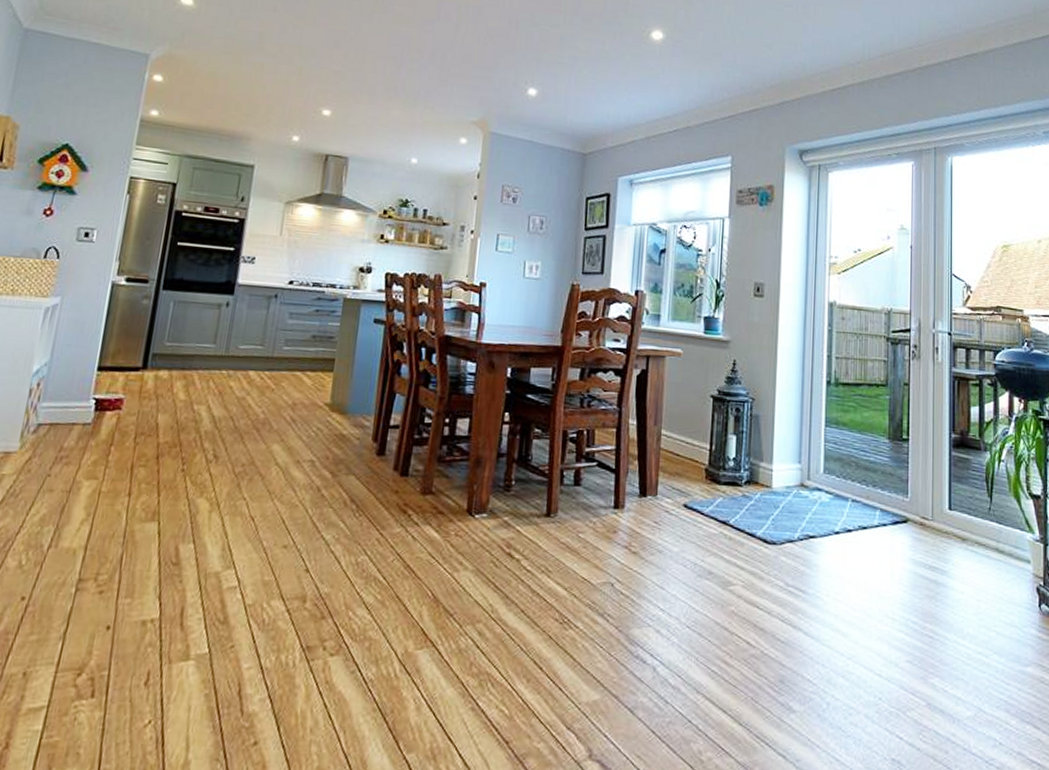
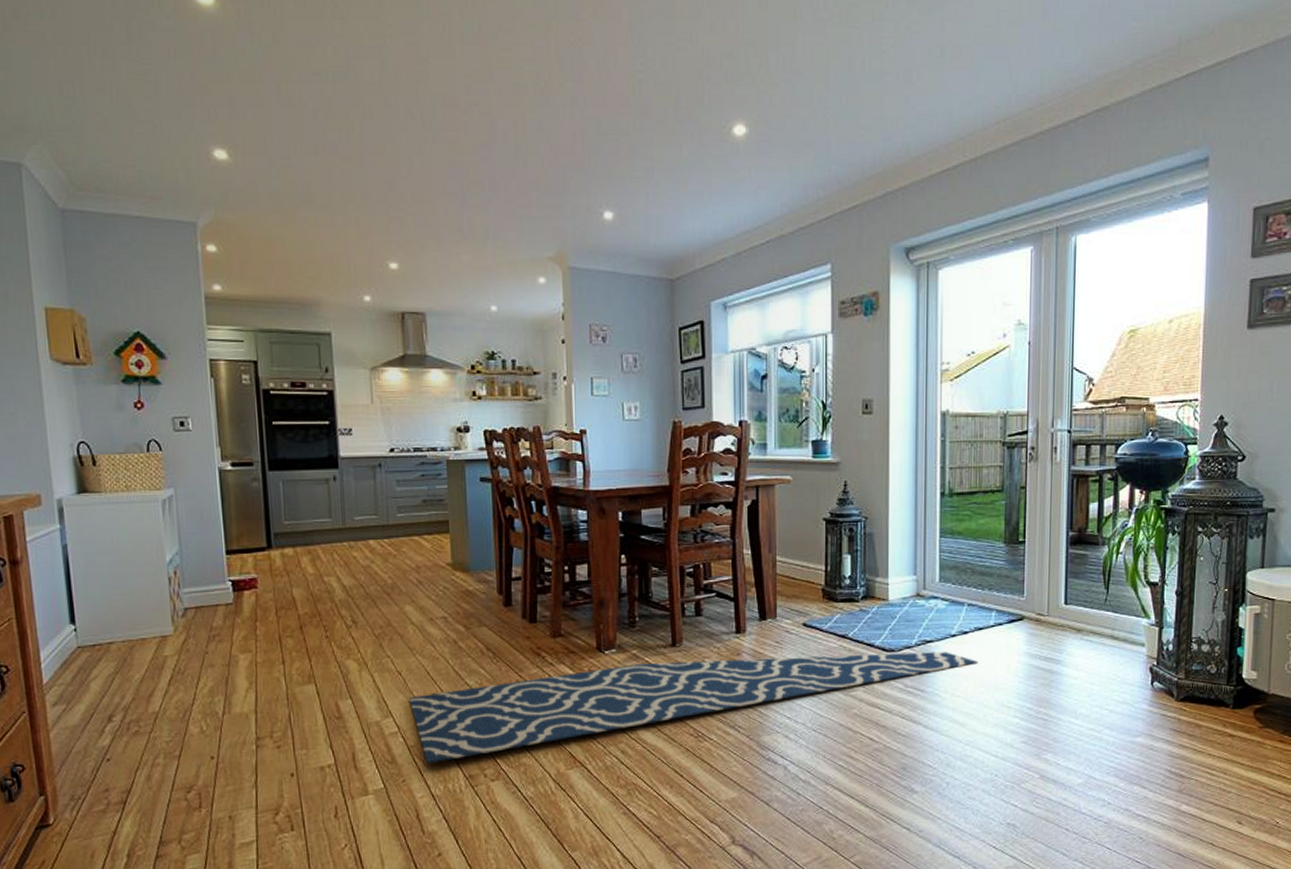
rug: none [256,532,861,628] -> present [408,652,978,763]

